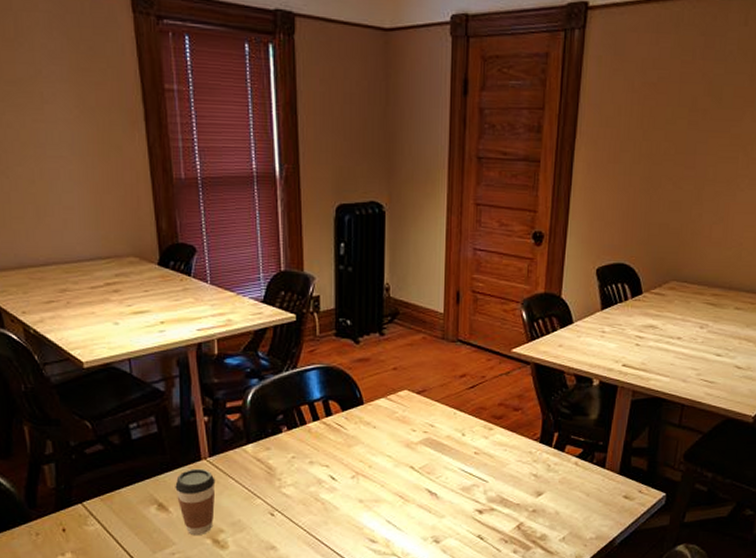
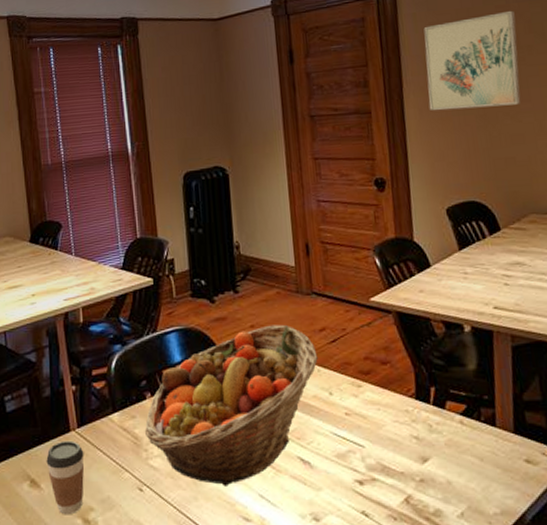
fruit basket: none [278,368,455,513] -> present [144,324,318,486]
wall art: none [598,68,698,171] -> present [423,10,521,110]

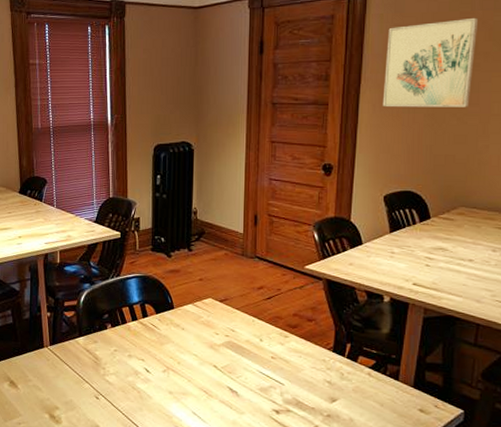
coffee cup: present [46,440,85,515] -> none [23,354,54,410]
fruit basket: present [144,324,318,486] -> none [103,280,254,403]

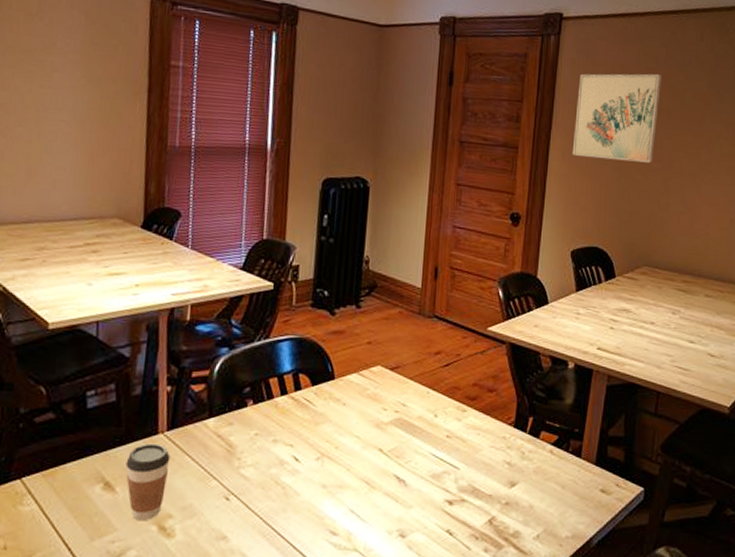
coffee cup: none [23,354,54,410] -> present [125,443,171,521]

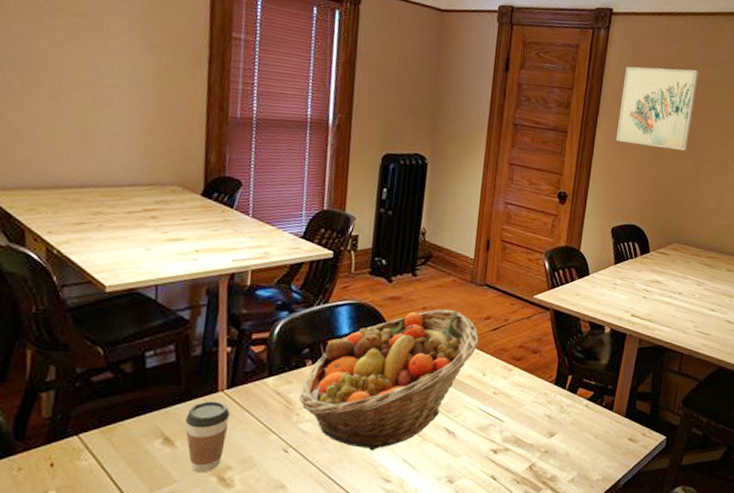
fruit basket: none [240,343,429,500] -> present [299,309,479,451]

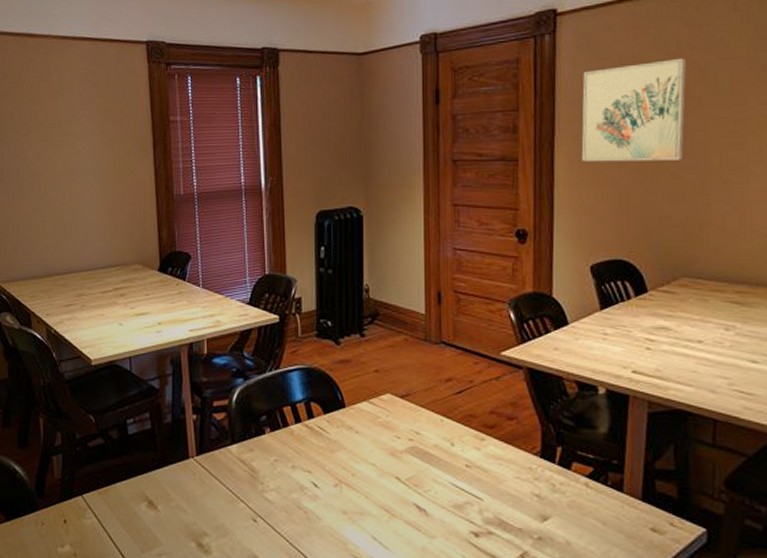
coffee cup: present [185,401,230,473] -> none [164,467,201,538]
fruit basket: present [299,309,479,451] -> none [261,371,442,525]

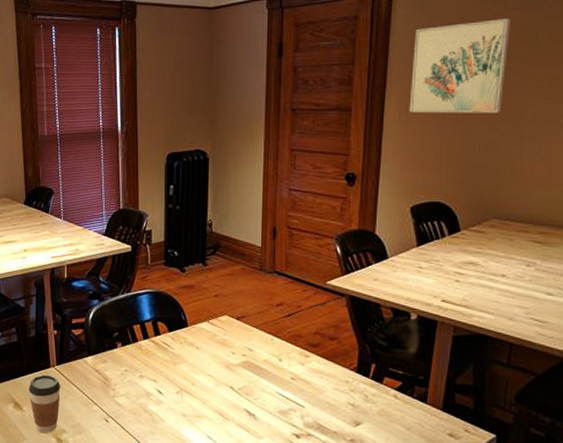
coffee cup: none [164,467,201,538] -> present [29,374,61,434]

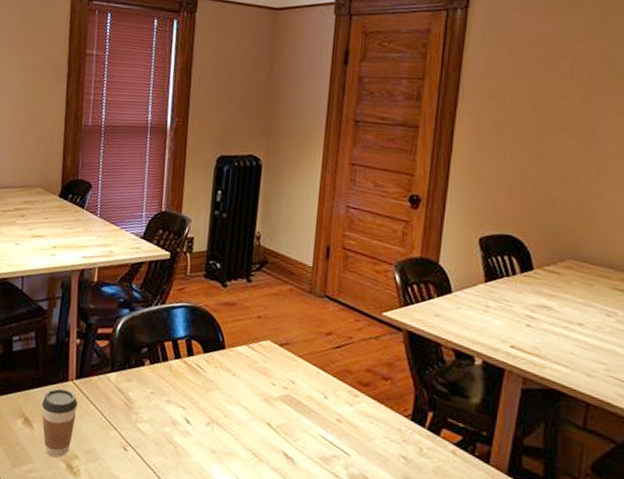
wall art: present [409,17,510,113] -> none [481,45,593,145]

